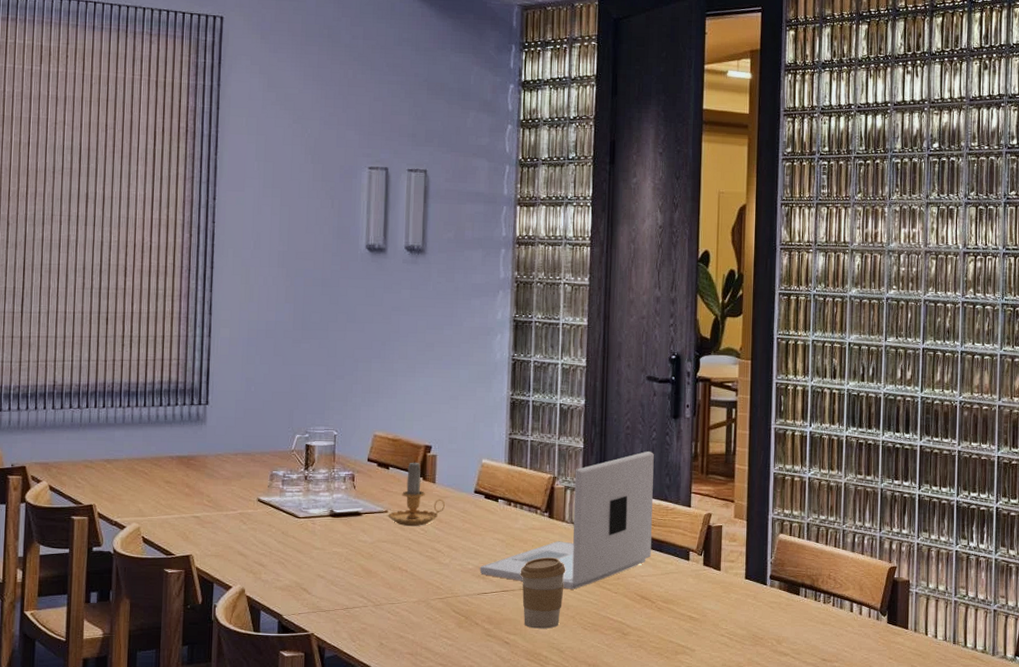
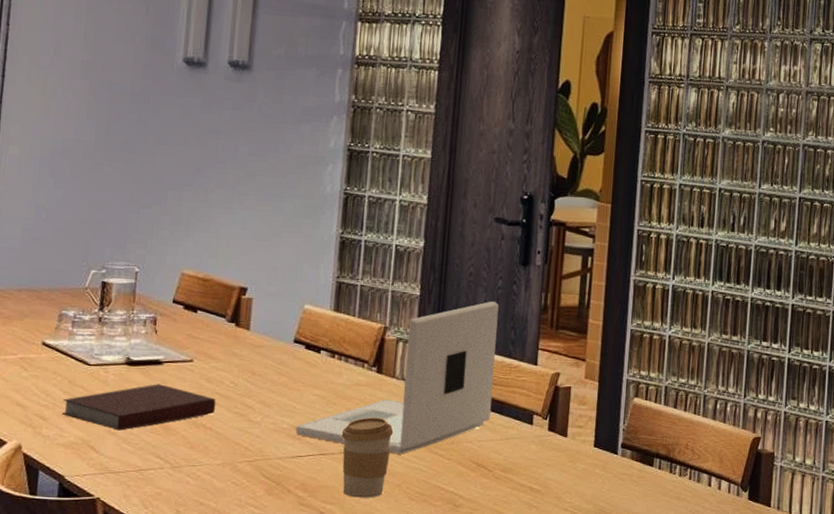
notebook: none [277,533,410,574] -> present [63,384,216,431]
candle: present [388,460,446,527] -> none [192,303,260,379]

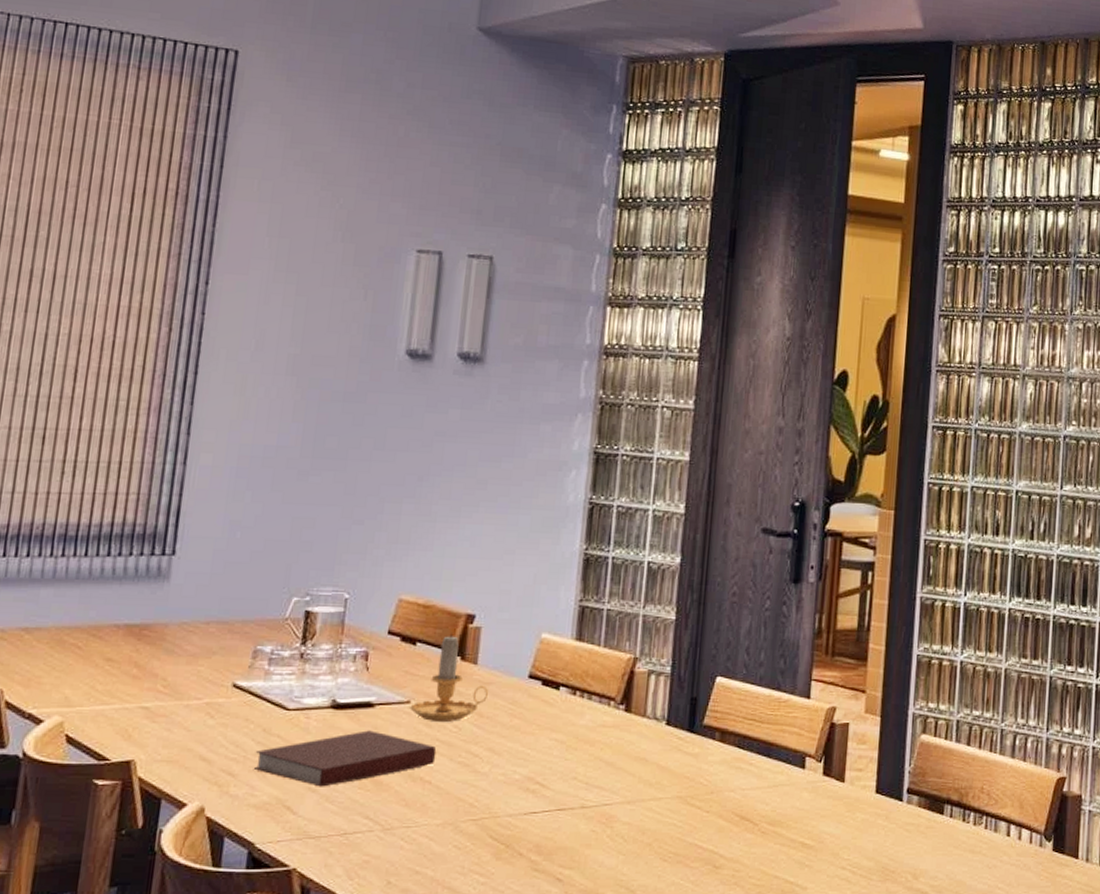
candle: none [192,303,260,379] -> present [409,633,489,723]
laptop: present [295,300,499,454] -> none [529,624,766,807]
coffee cup: present [341,417,394,498] -> none [582,764,644,860]

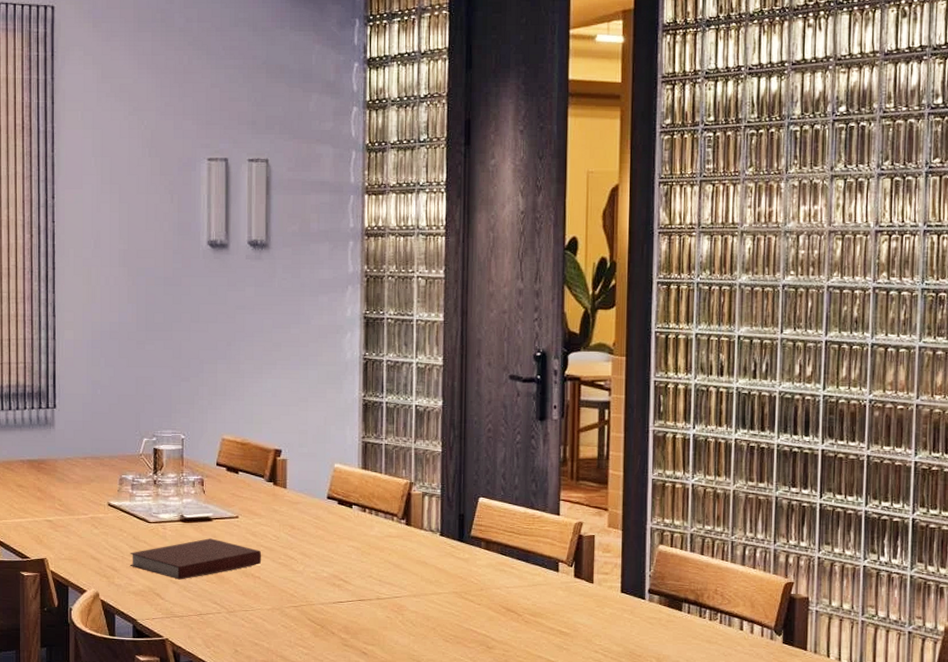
candle: present [409,633,489,723] -> none [238,464,298,533]

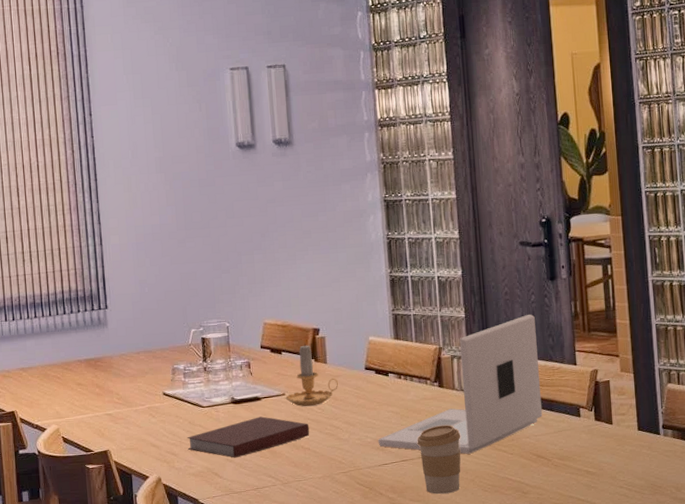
candle: none [238,464,298,533] -> present [285,343,339,407]
laptop: none [334,455,518,600] -> present [378,314,543,454]
coffee cup: none [377,566,425,640] -> present [417,425,461,494]

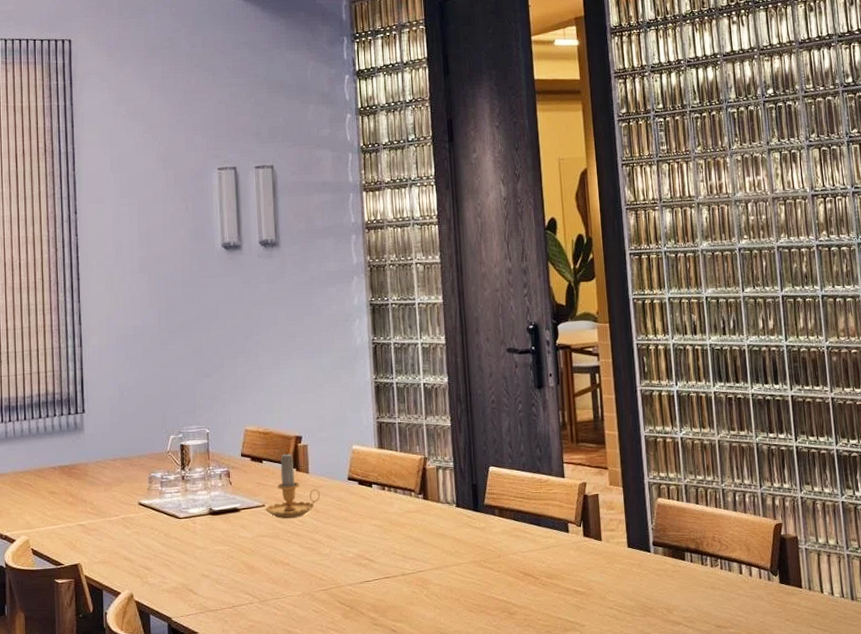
notebook: present [187,416,310,458] -> none [161,529,290,573]
laptop: present [378,314,543,454] -> none [360,423,530,571]
coffee cup: present [417,425,461,494] -> none [400,539,446,614]

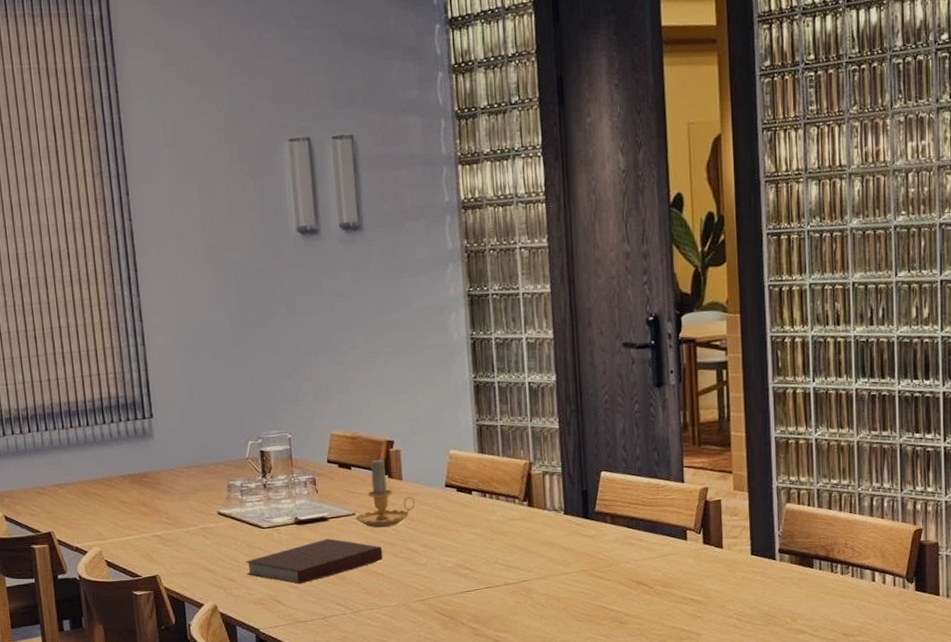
notebook: none [161,529,290,573] -> present [245,538,383,584]

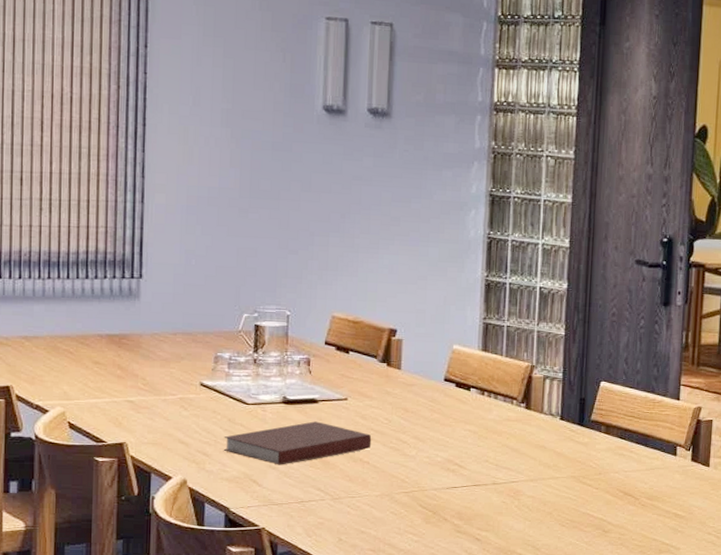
candle: present [355,457,416,528] -> none [347,344,412,416]

